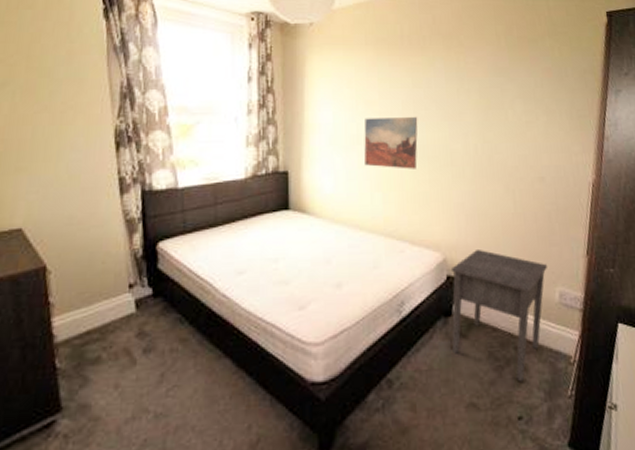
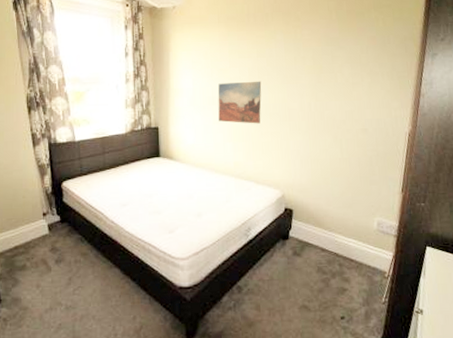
nightstand: present [450,248,548,382] -> none [288,187,369,291]

